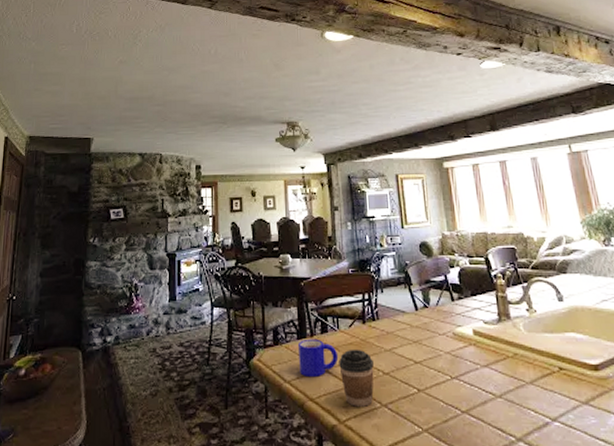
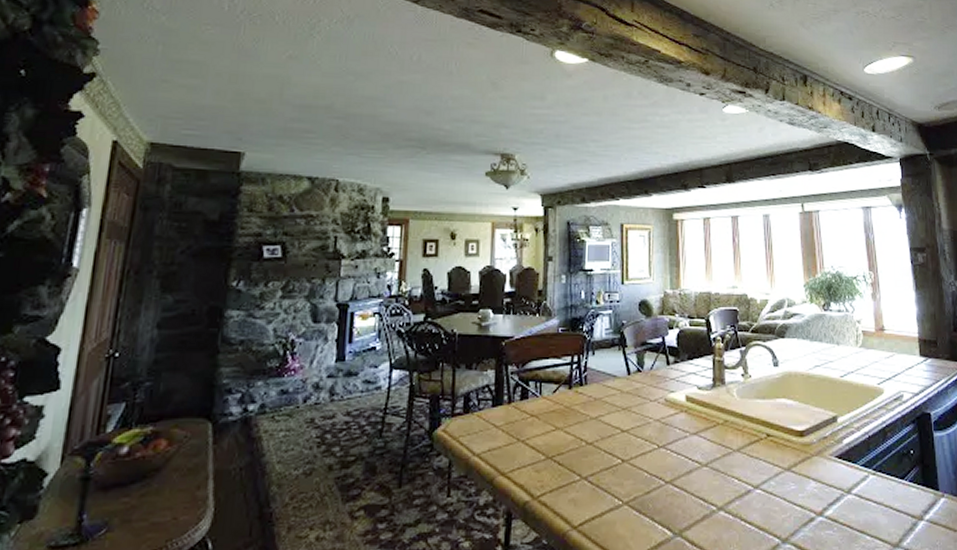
mug: present [297,338,339,378] -> none [491,406,538,450]
coffee cup: present [339,349,374,407] -> none [538,417,577,480]

